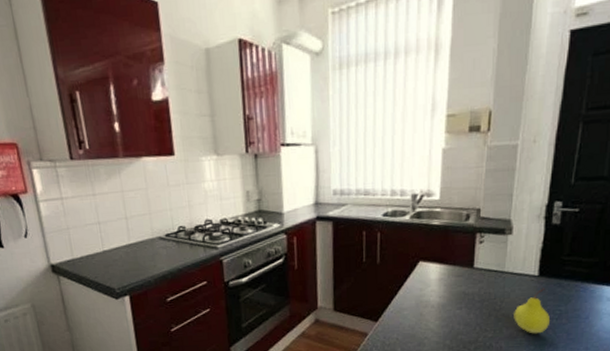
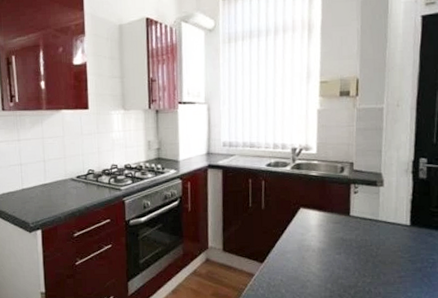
fruit: present [514,288,551,334] -> none [390,237,425,281]

